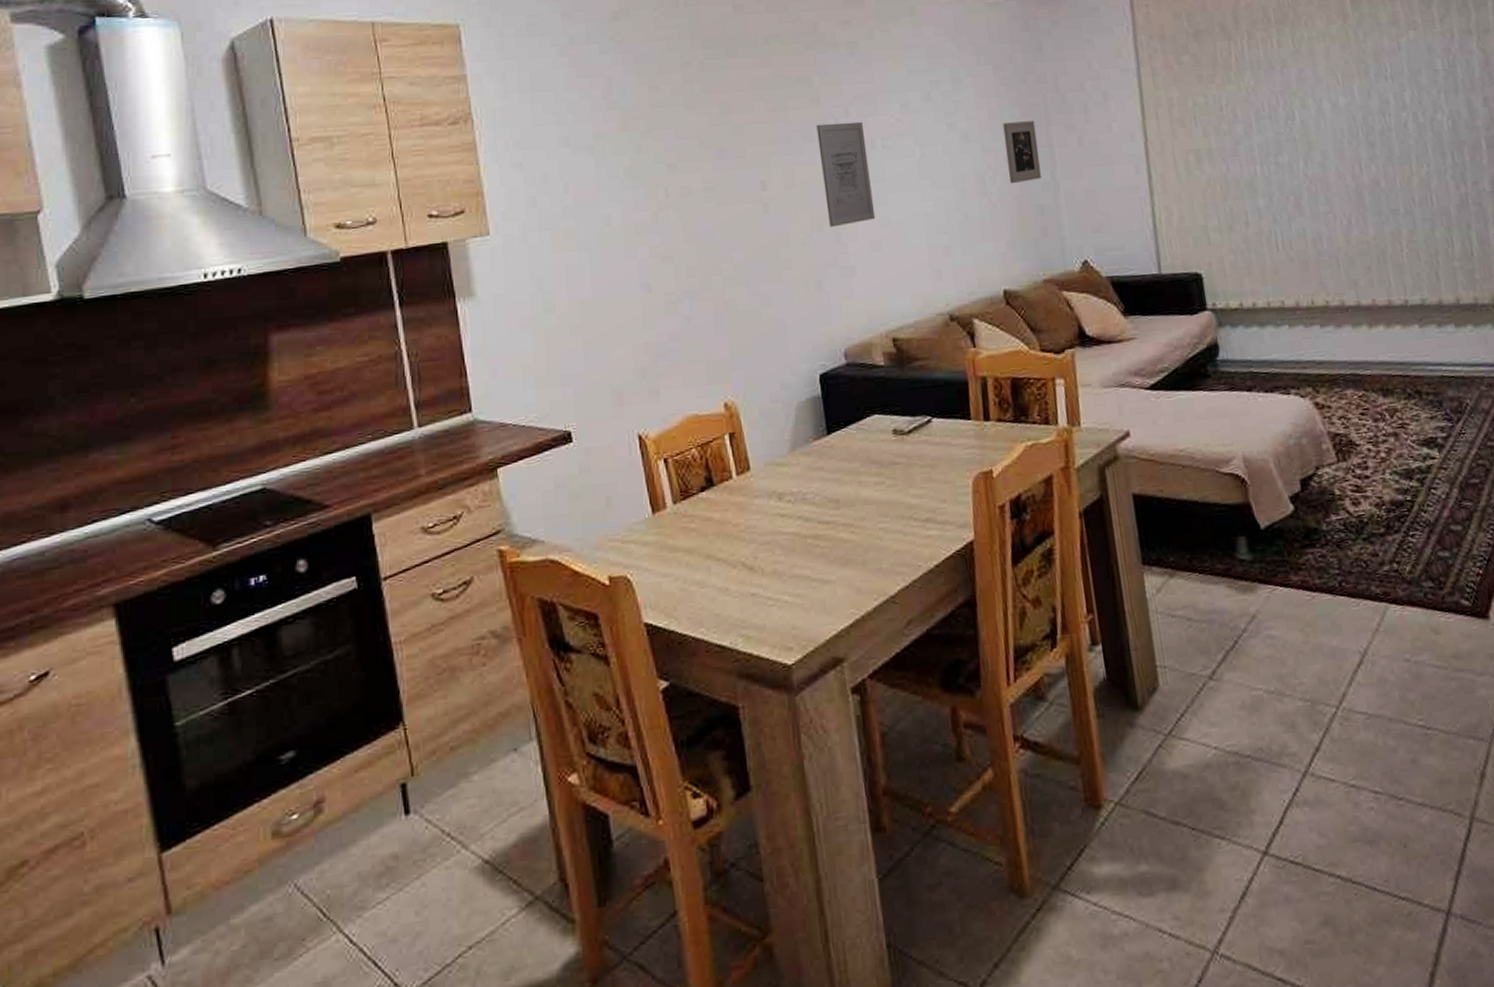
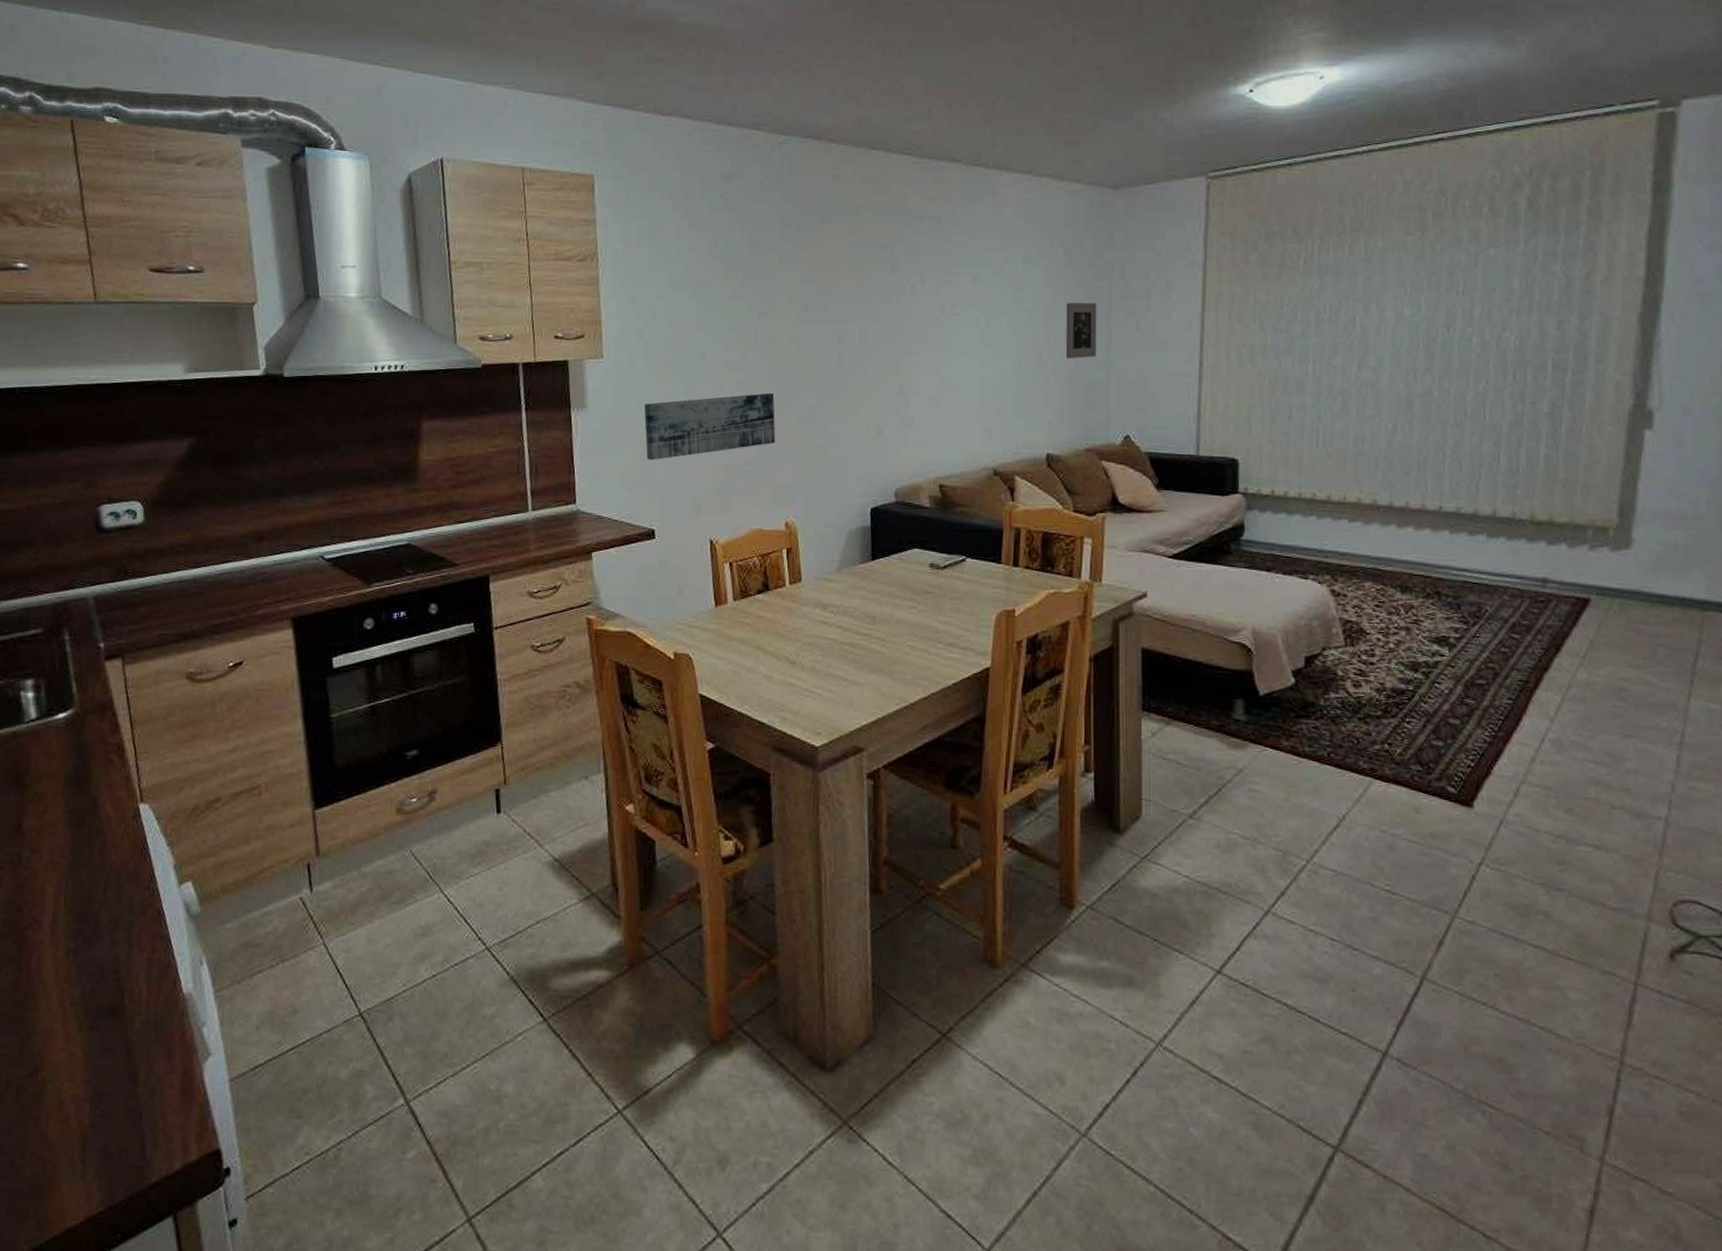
wall art: none [543,255,703,349] -> present [644,392,776,460]
wall art: present [816,121,876,228] -> none [893,288,938,382]

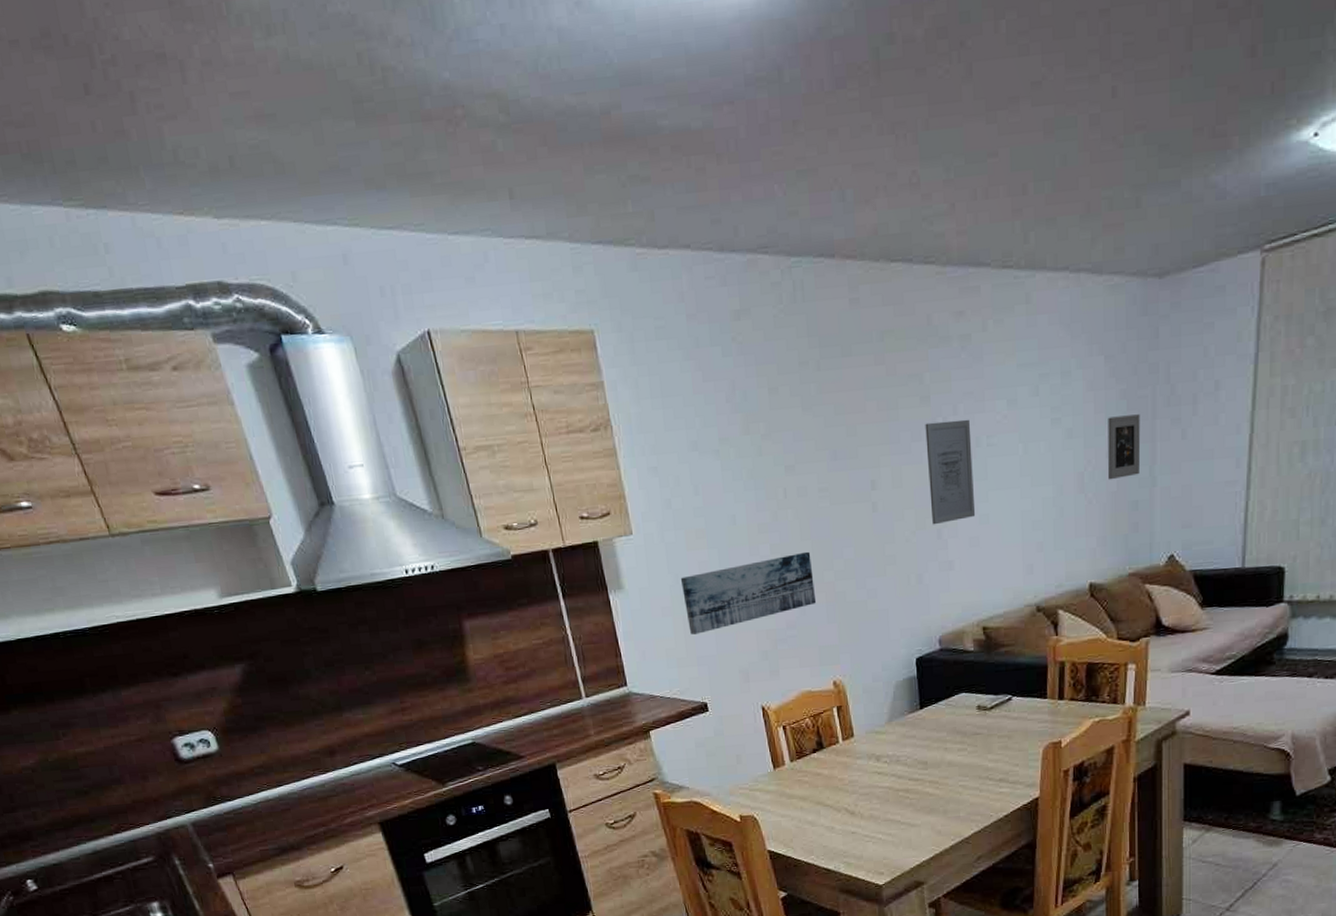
wall art: none [893,288,938,382] -> present [925,419,976,525]

